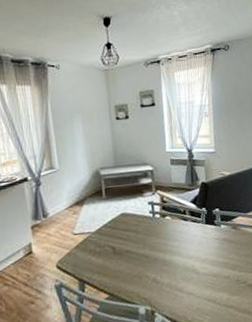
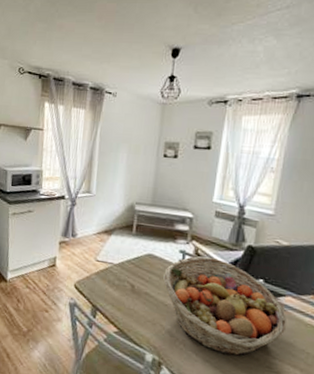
fruit basket: none [139,201,243,284] -> present [163,256,287,357]

